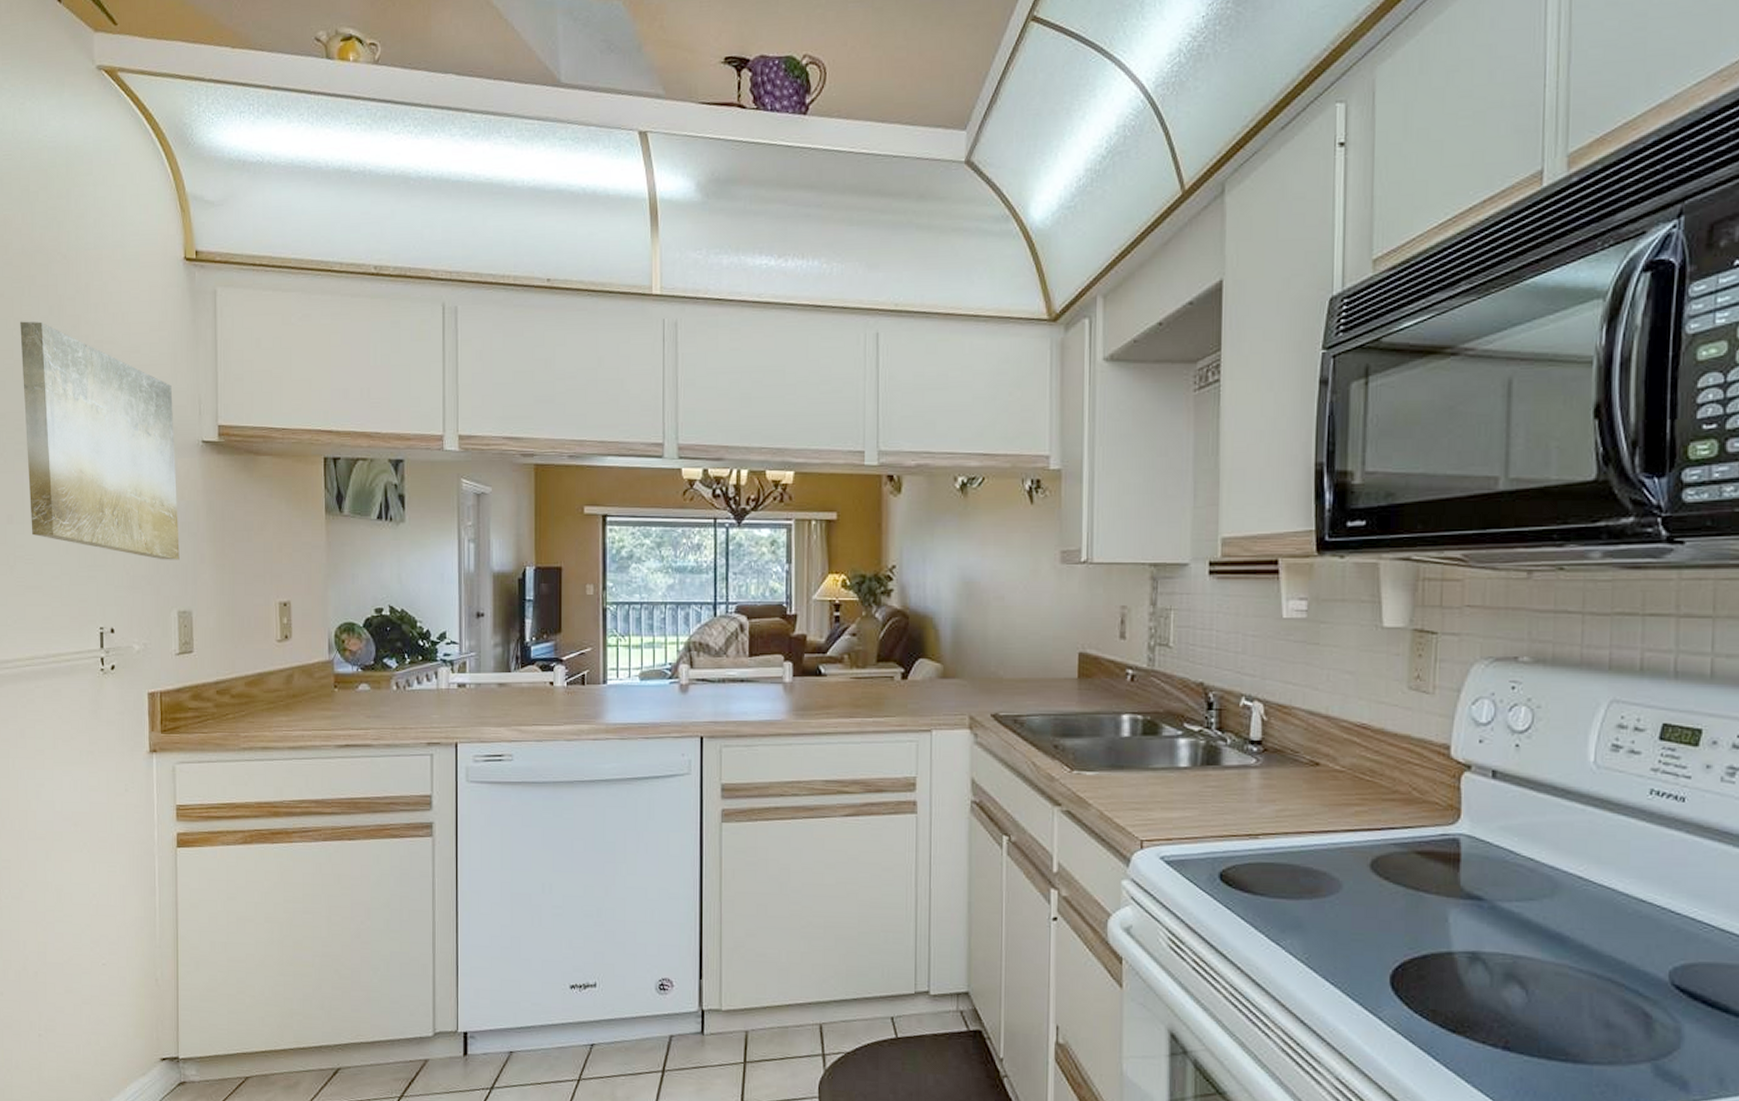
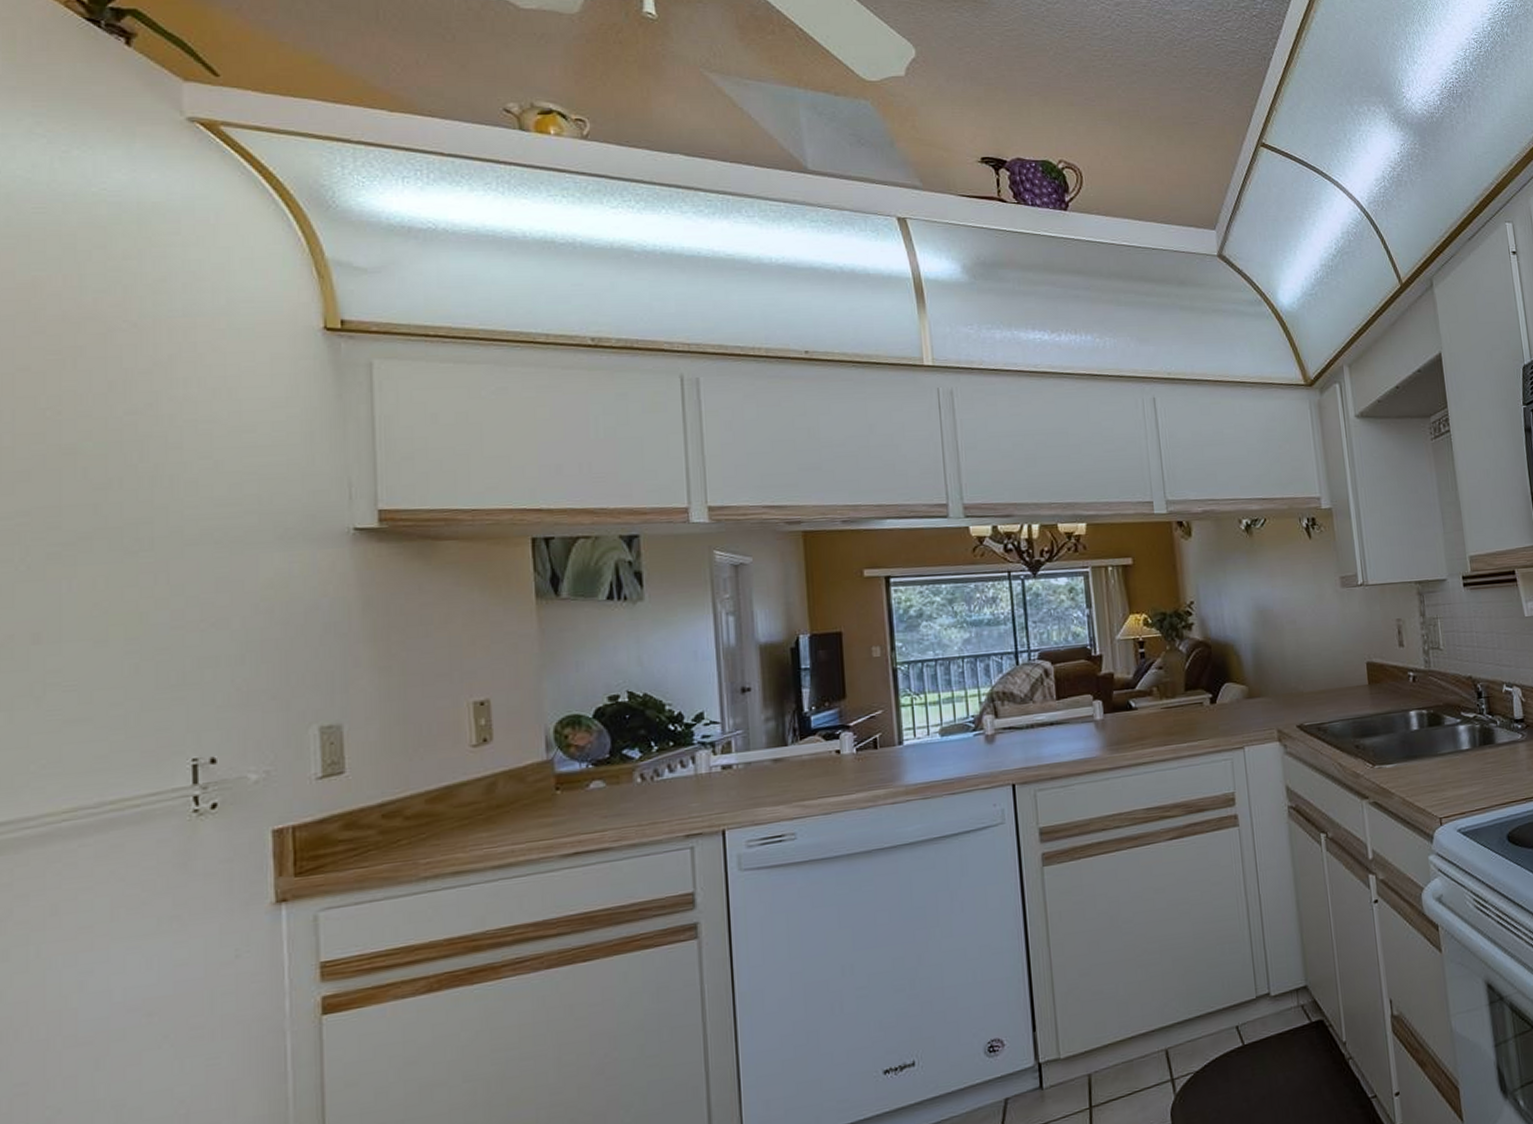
wall art: present [20,321,180,560] -> none [58,399,322,669]

